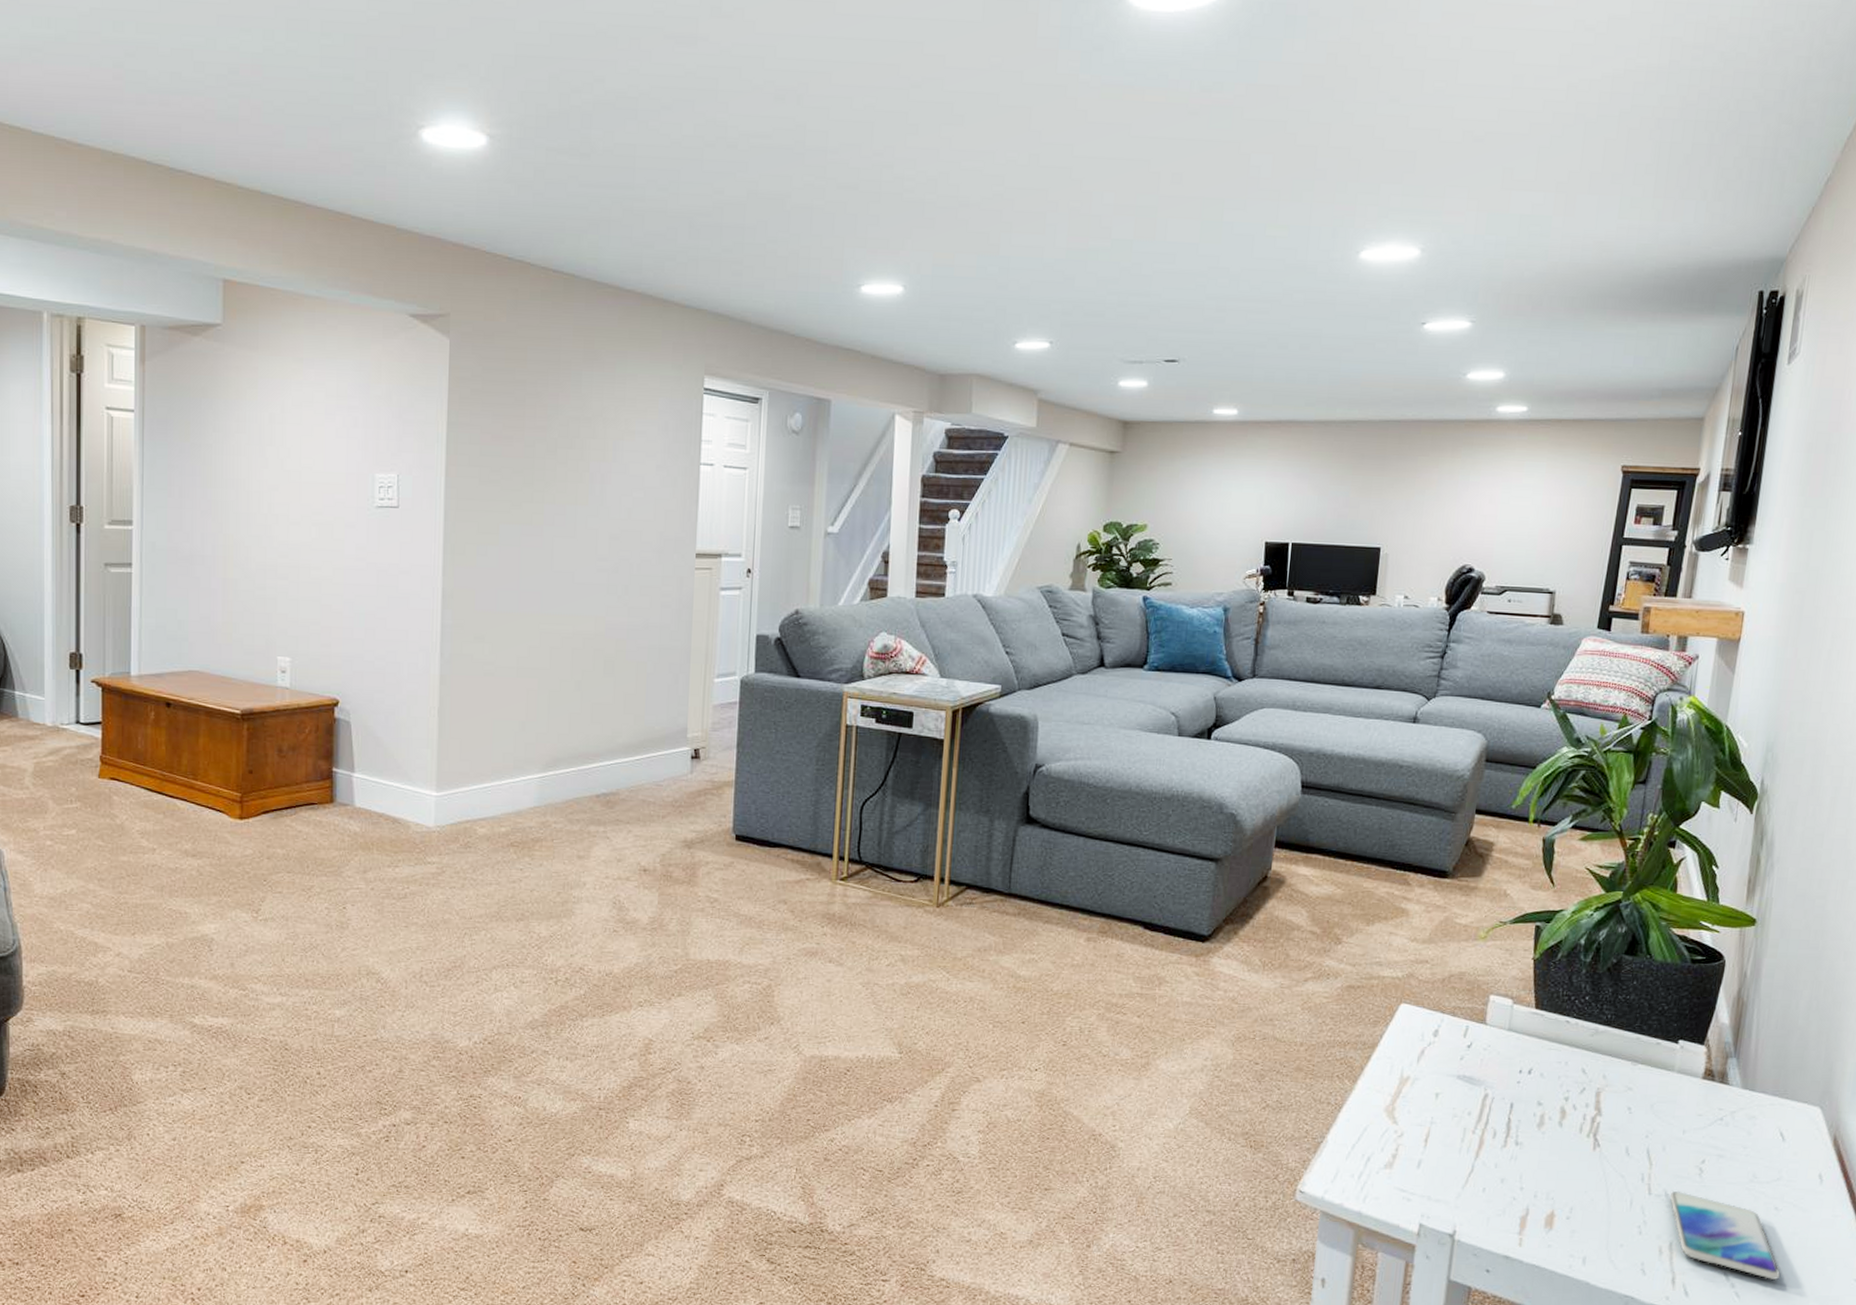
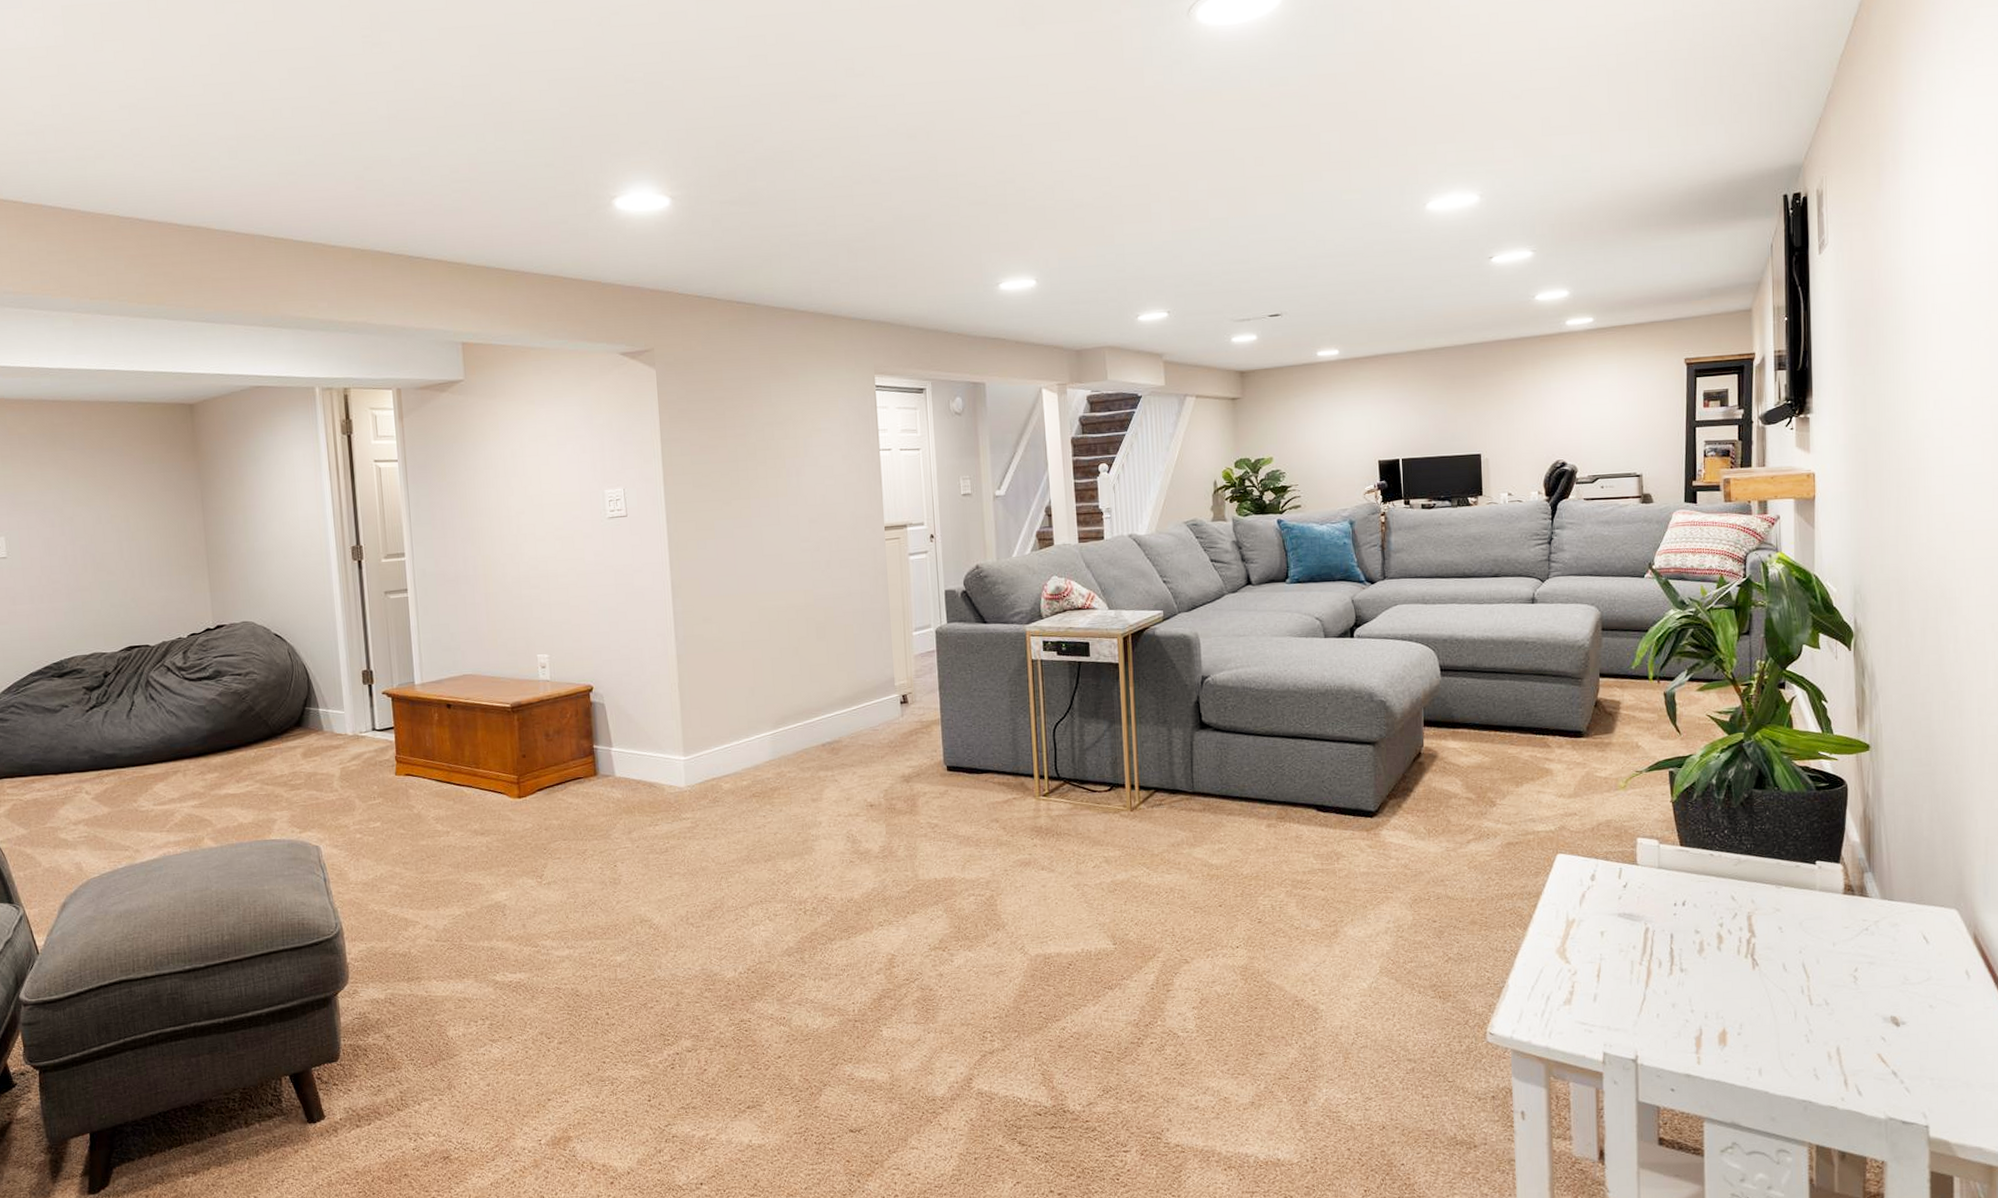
smartphone: present [1669,1190,1781,1281] -> none [1830,999,1945,1073]

